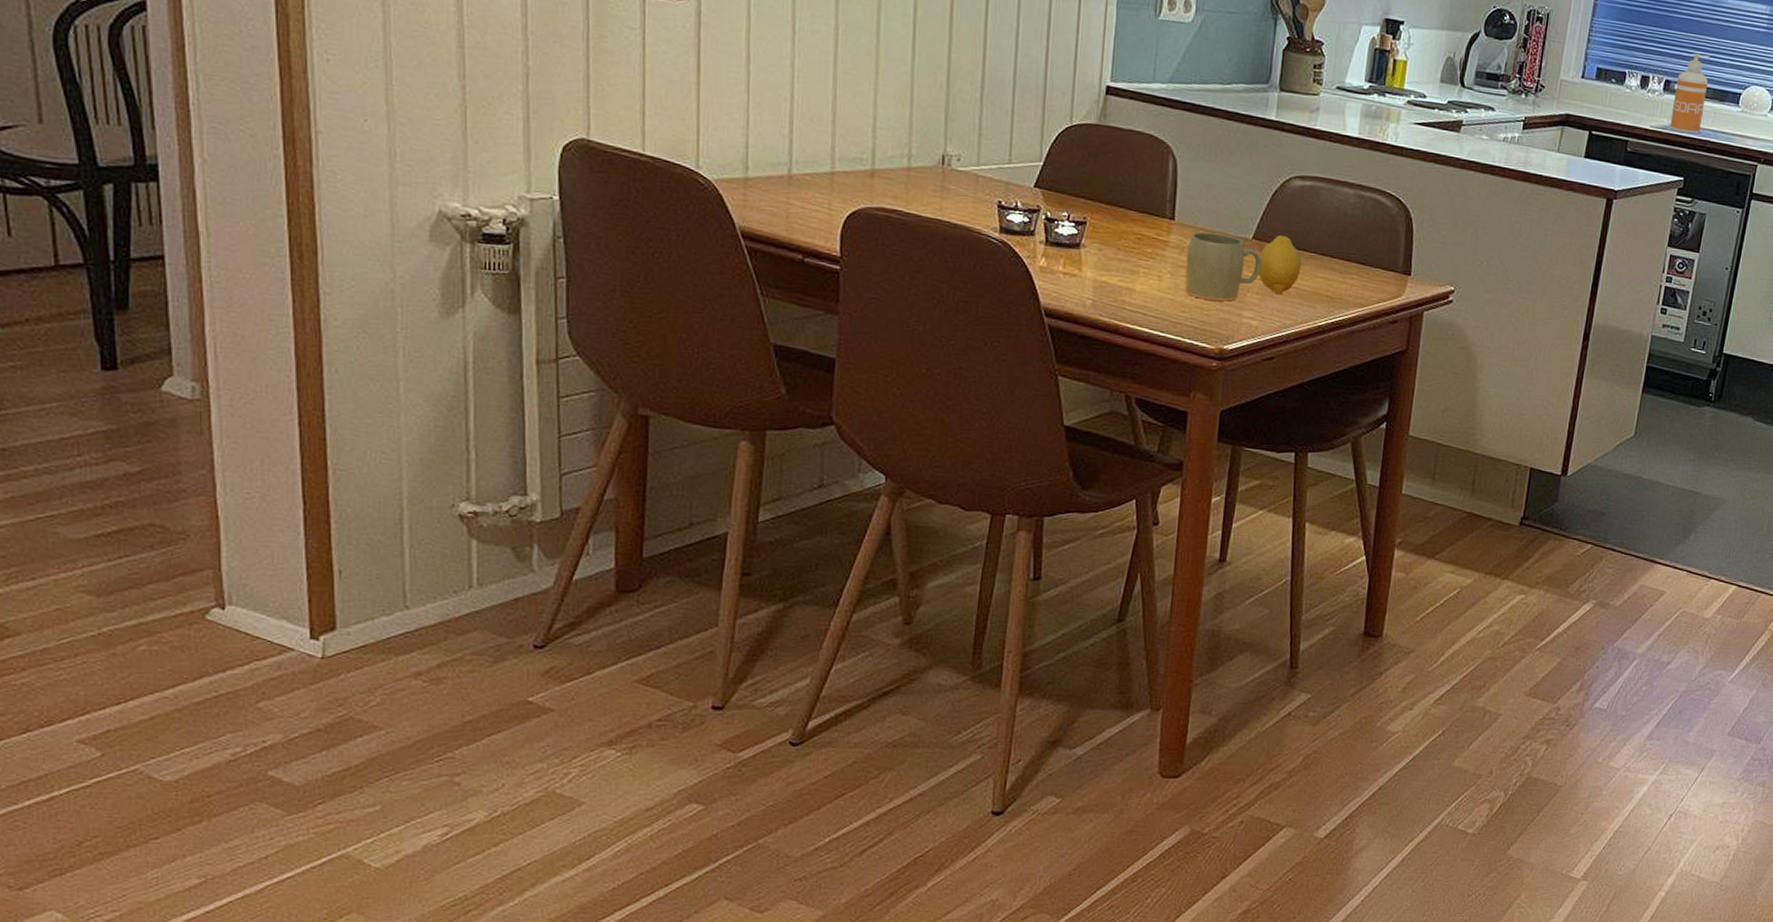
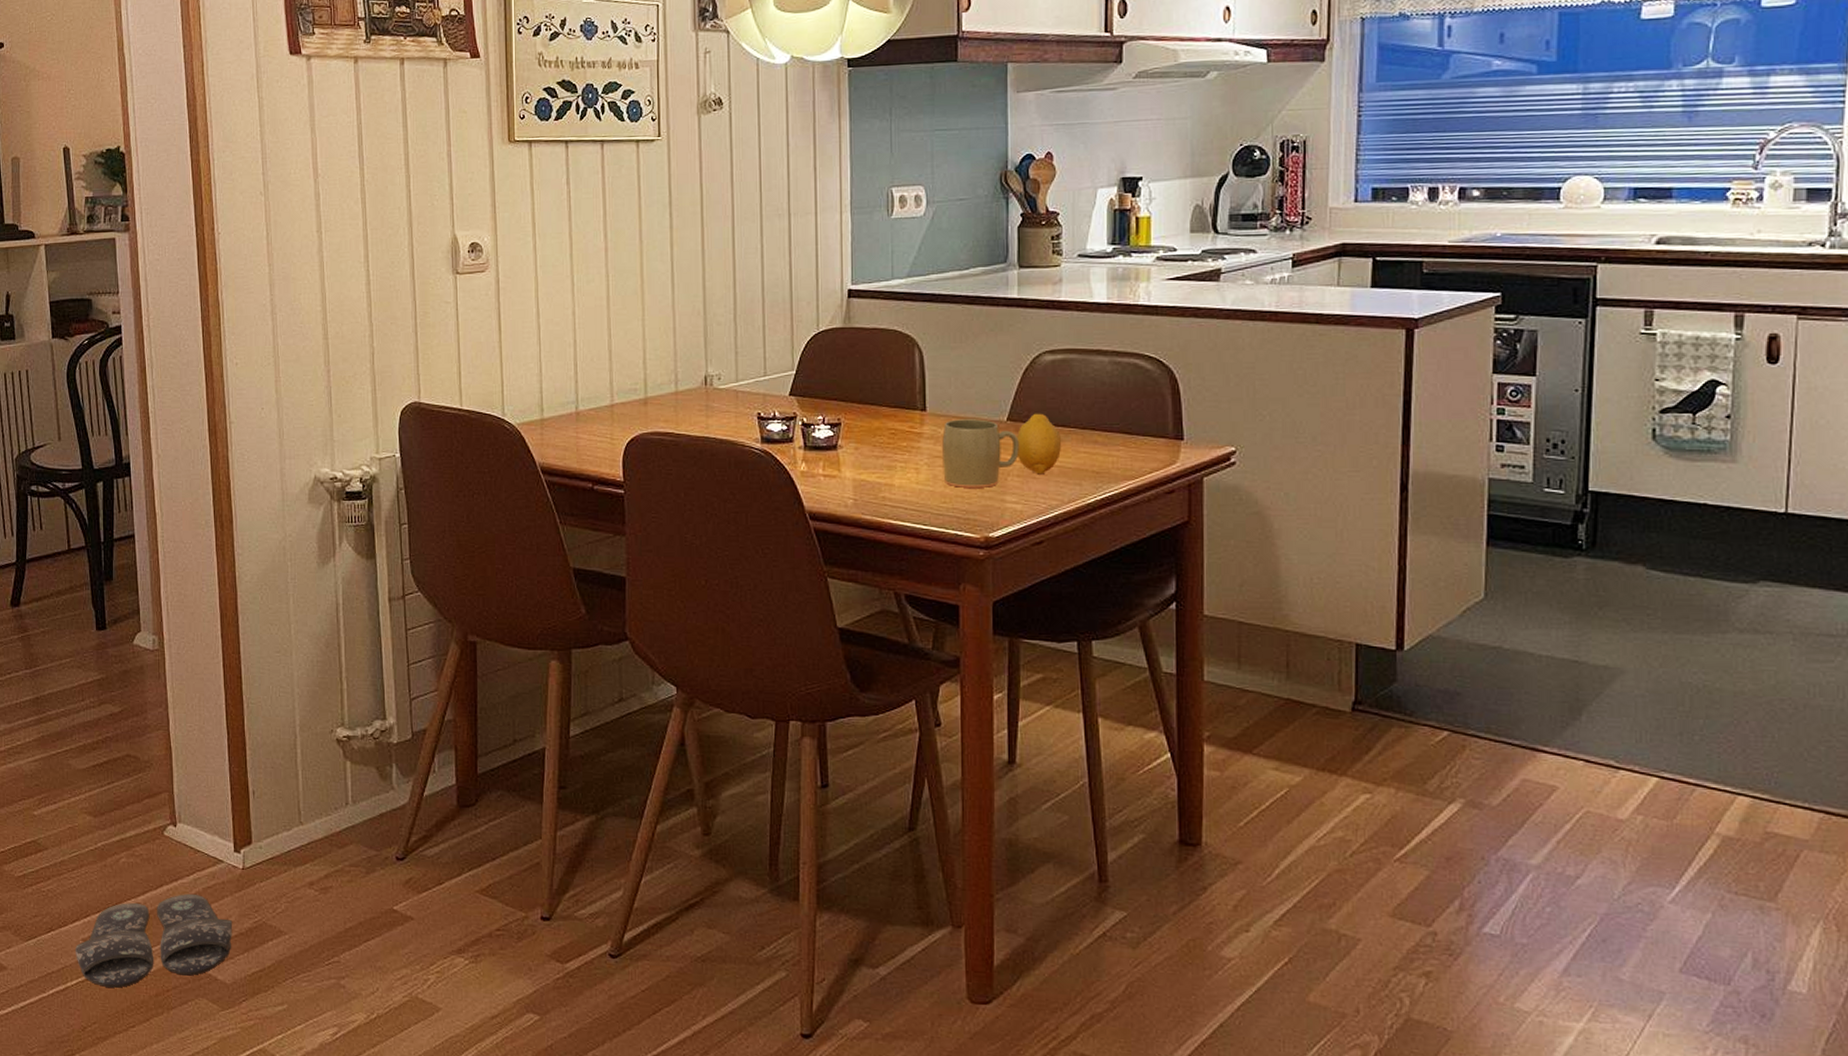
slippers: none [66,685,306,795] -> present [75,893,233,988]
soap dispenser: present [1669,52,1711,134] -> none [1473,151,1515,243]

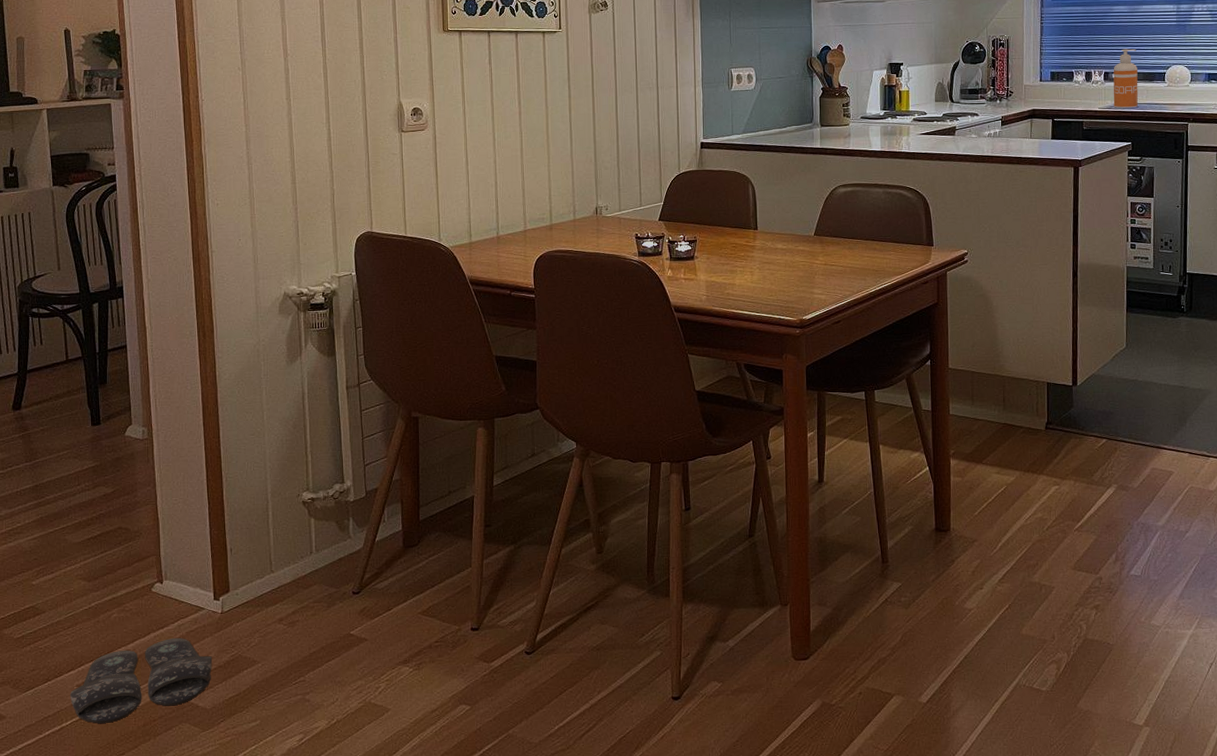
mug: present [941,419,1019,488] -> none [768,235,823,285]
fruit: present [1017,413,1062,475] -> none [821,229,852,273]
soap dispenser: none [1473,151,1515,243] -> present [1113,48,1138,109]

